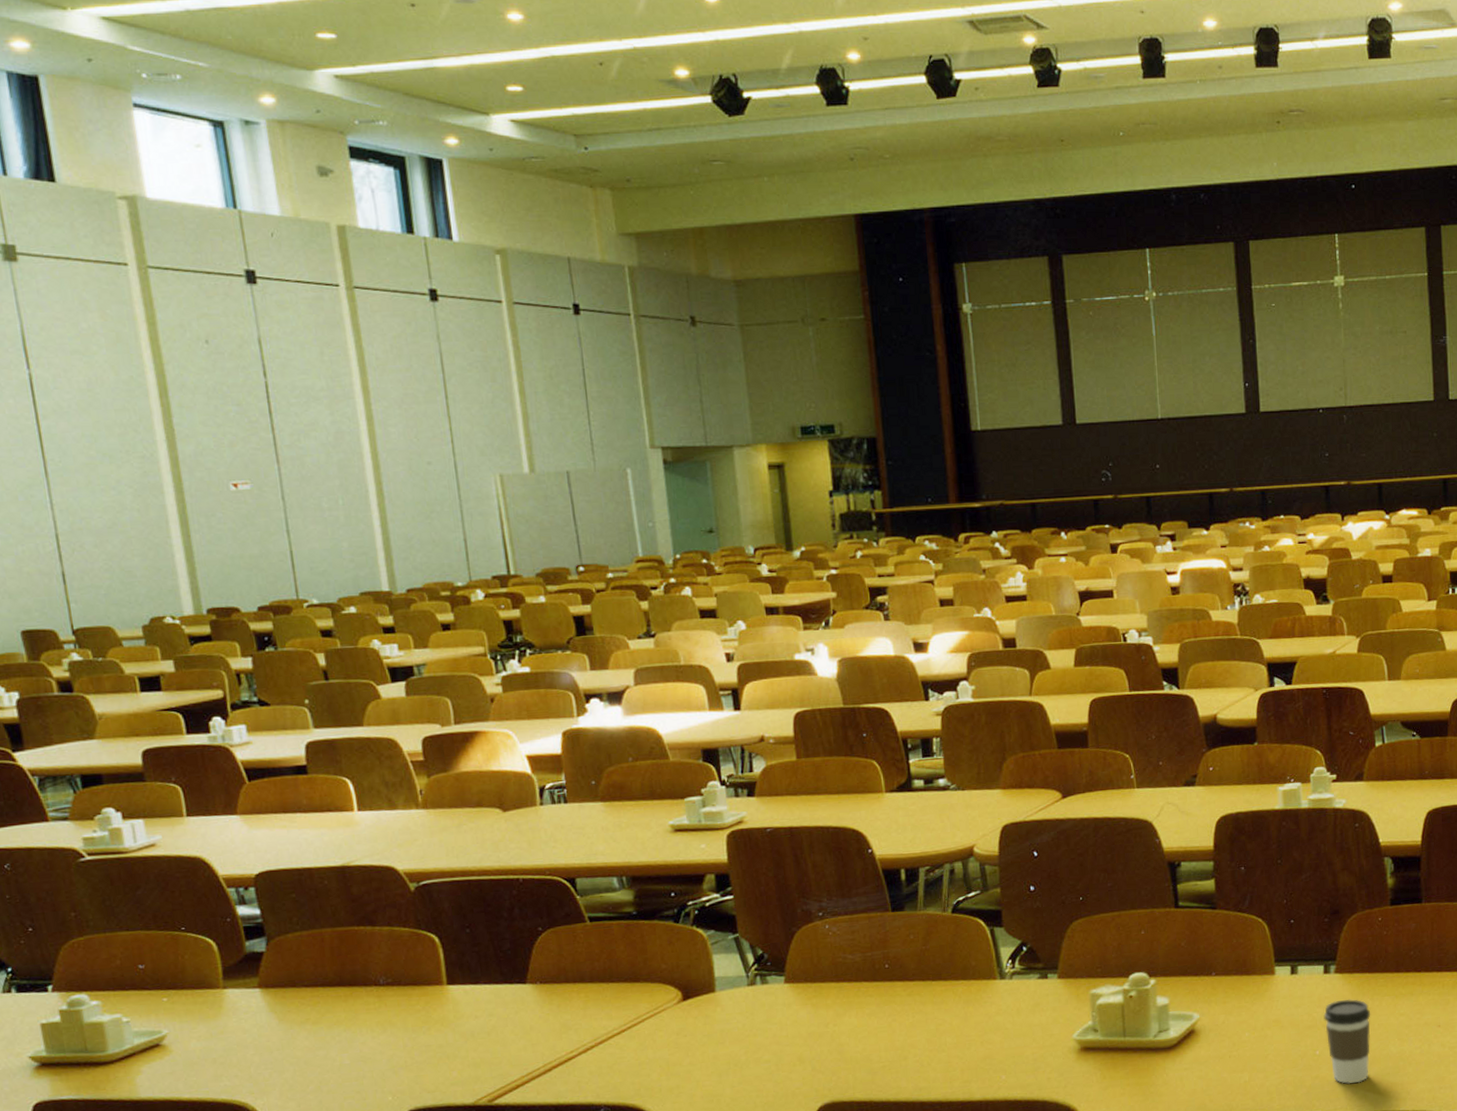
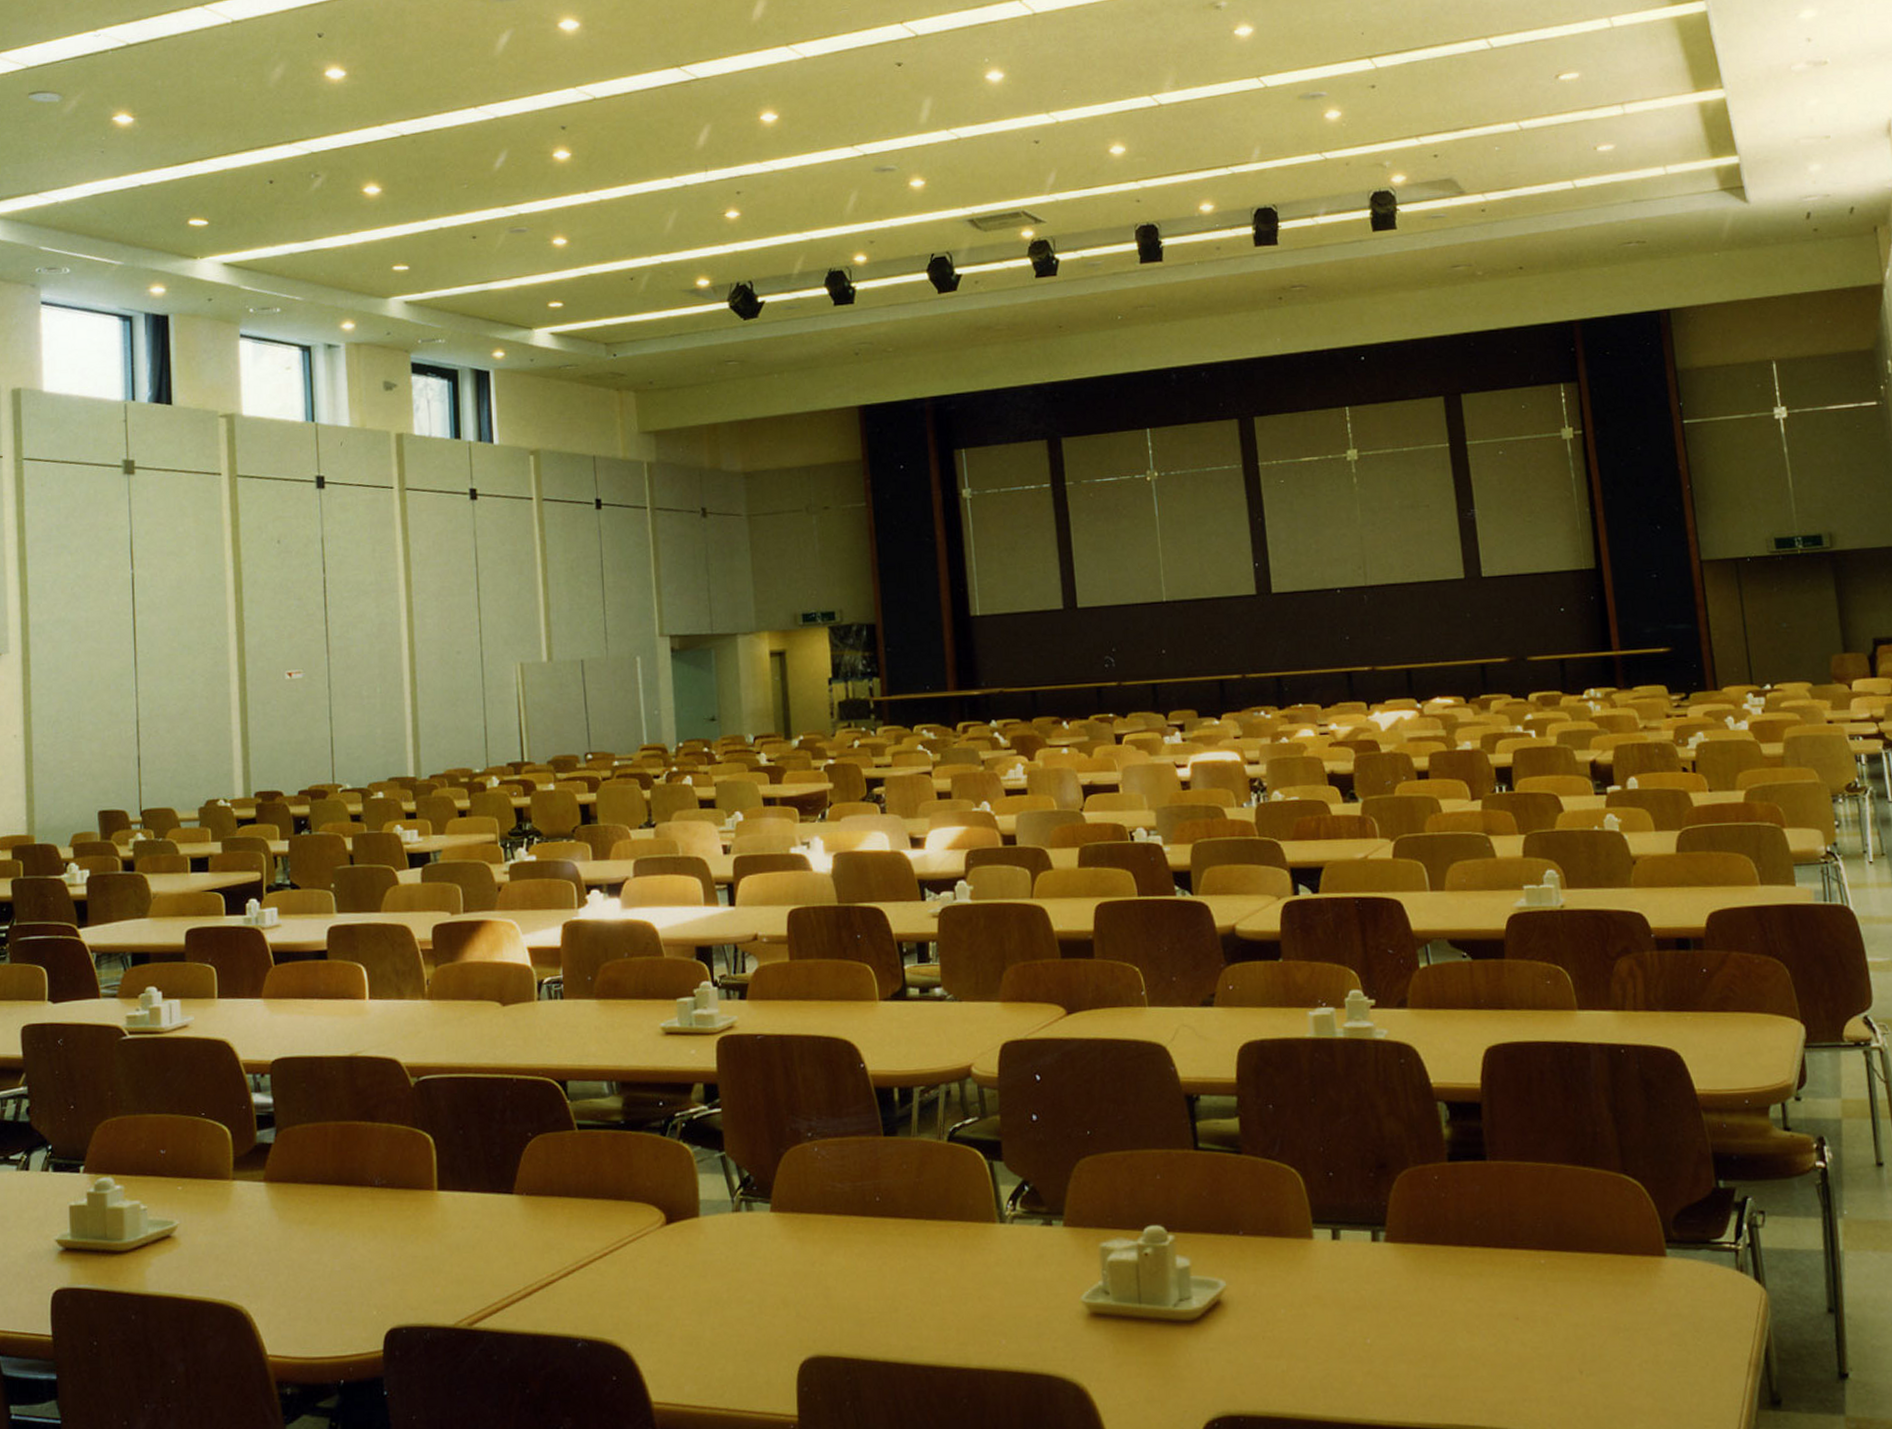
coffee cup: present [1323,999,1371,1084] -> none [1374,1275,1433,1386]

